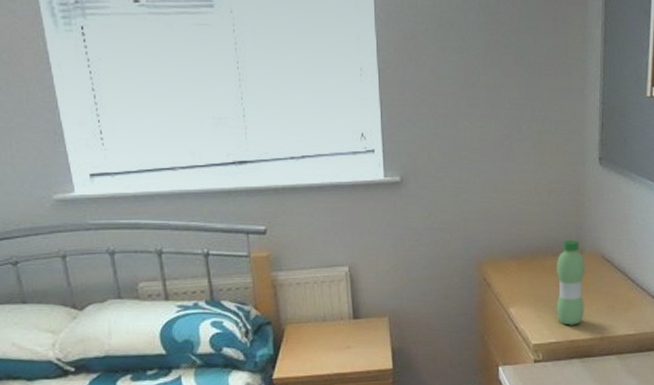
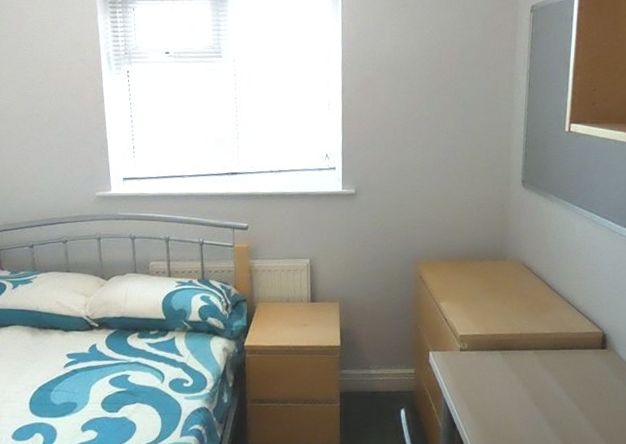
water bottle: present [556,239,585,326] -> none [481,248,508,321]

